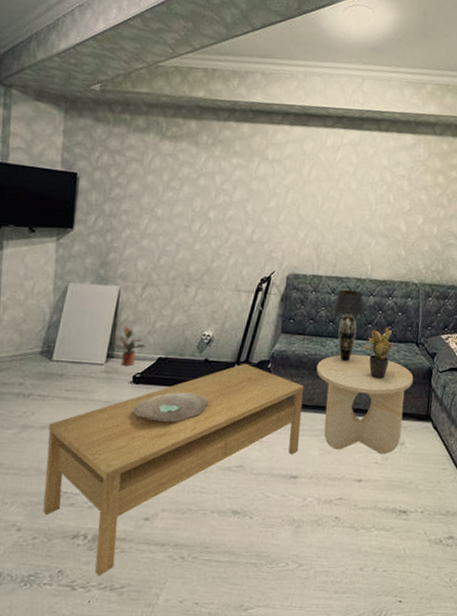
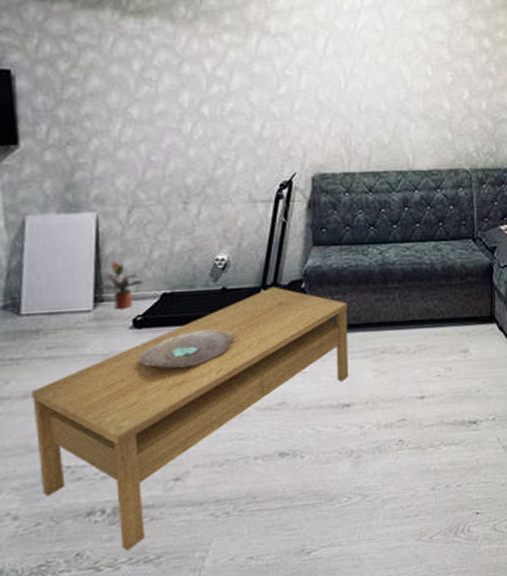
side table: present [316,354,414,455] -> none [360,259,473,369]
table lamp: present [333,289,366,362] -> none [373,185,411,270]
potted plant: present [364,326,393,380] -> none [414,223,446,285]

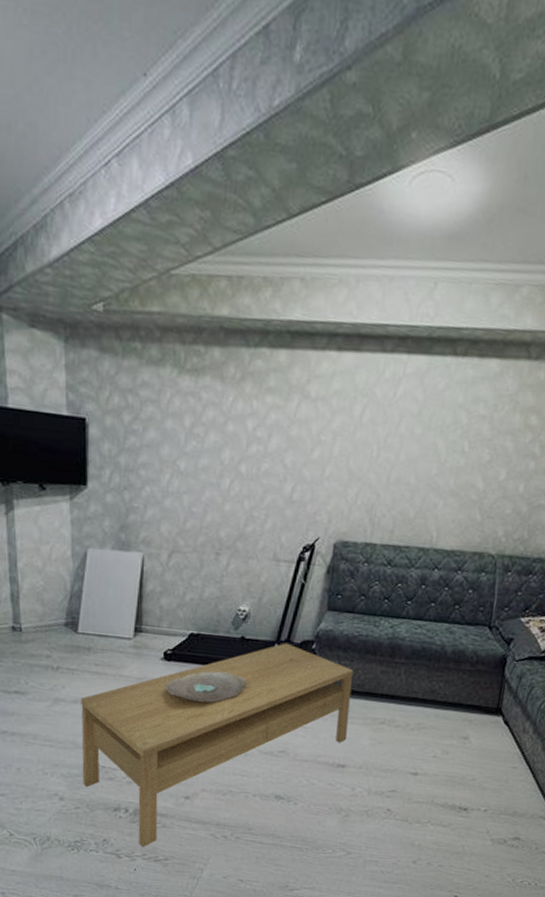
potted plant: present [99,261,144,310] -> none [140,598,176,642]

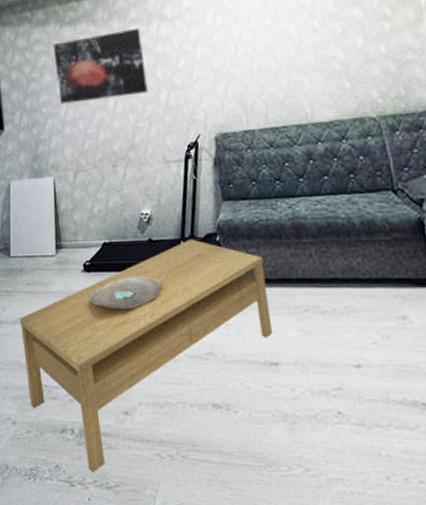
wall art: none [163,393,277,480] -> present [53,27,148,105]

